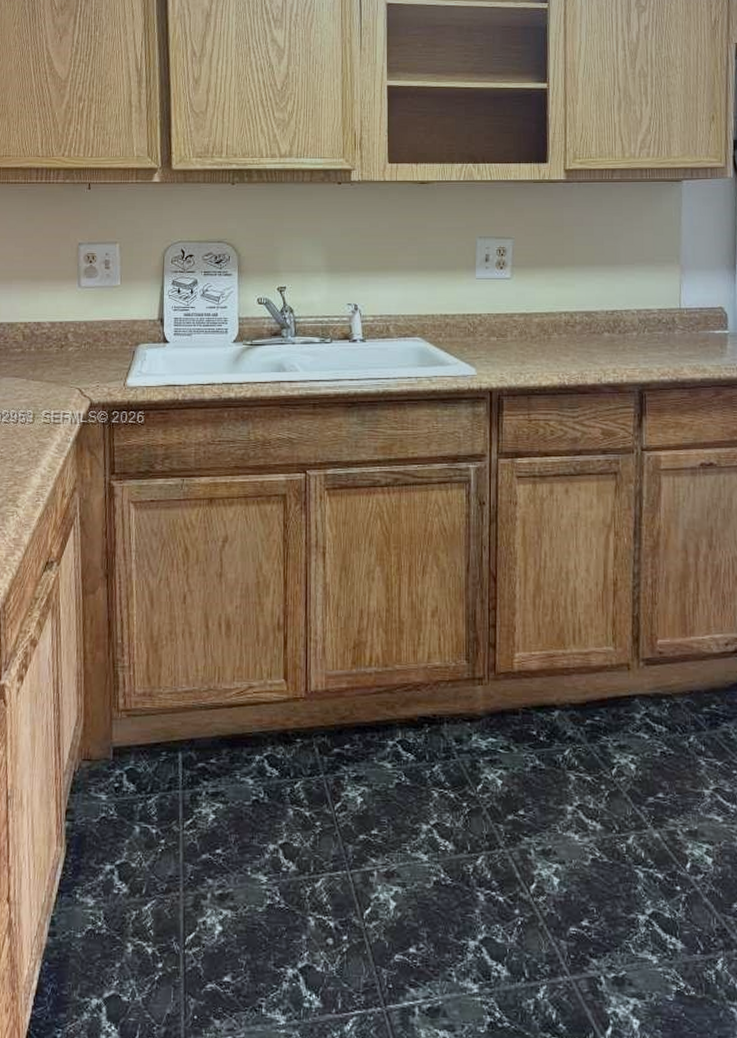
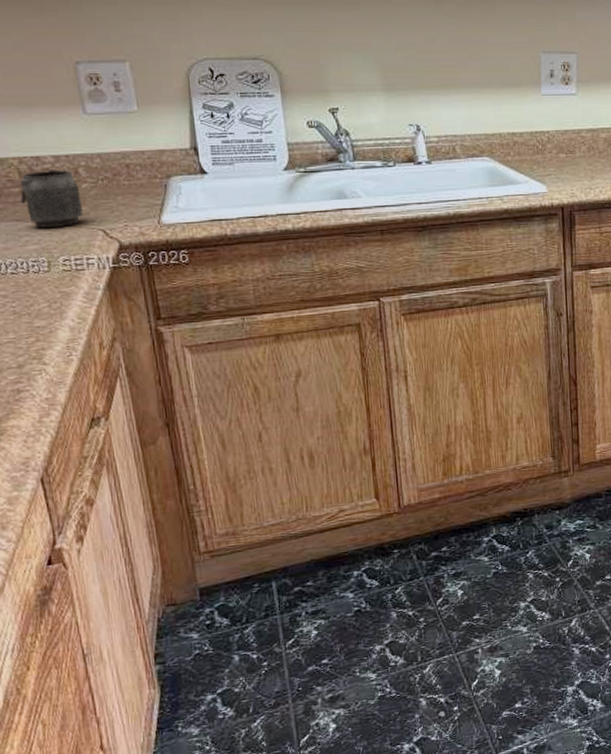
mug: none [21,334,67,384] -> present [19,169,84,228]

